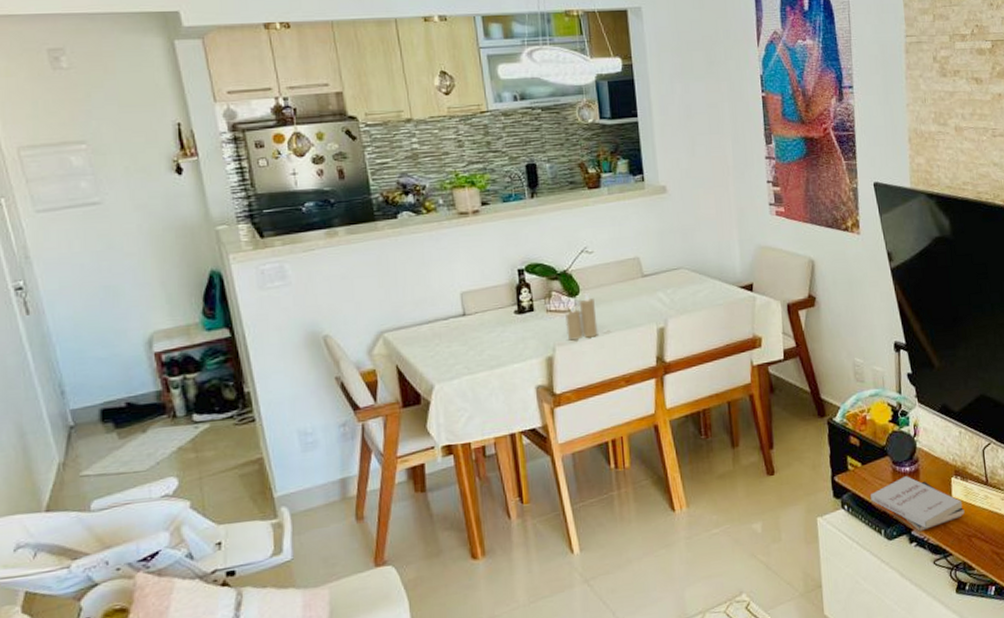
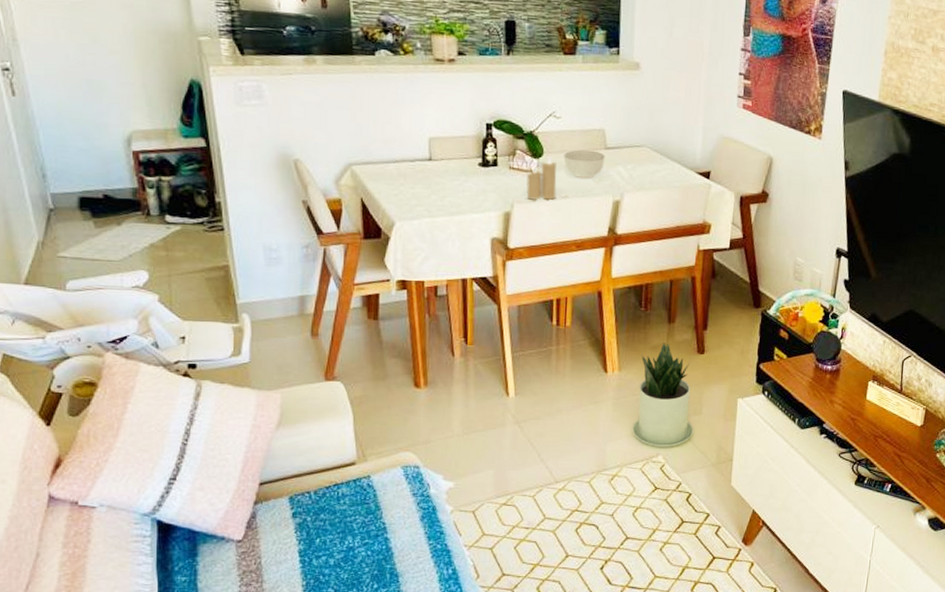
bowl: none [600,280,644,311] -> present [563,150,605,179]
planter: none [709,469,775,586] -> present [632,343,694,448]
books: present [871,476,965,532] -> none [791,374,876,425]

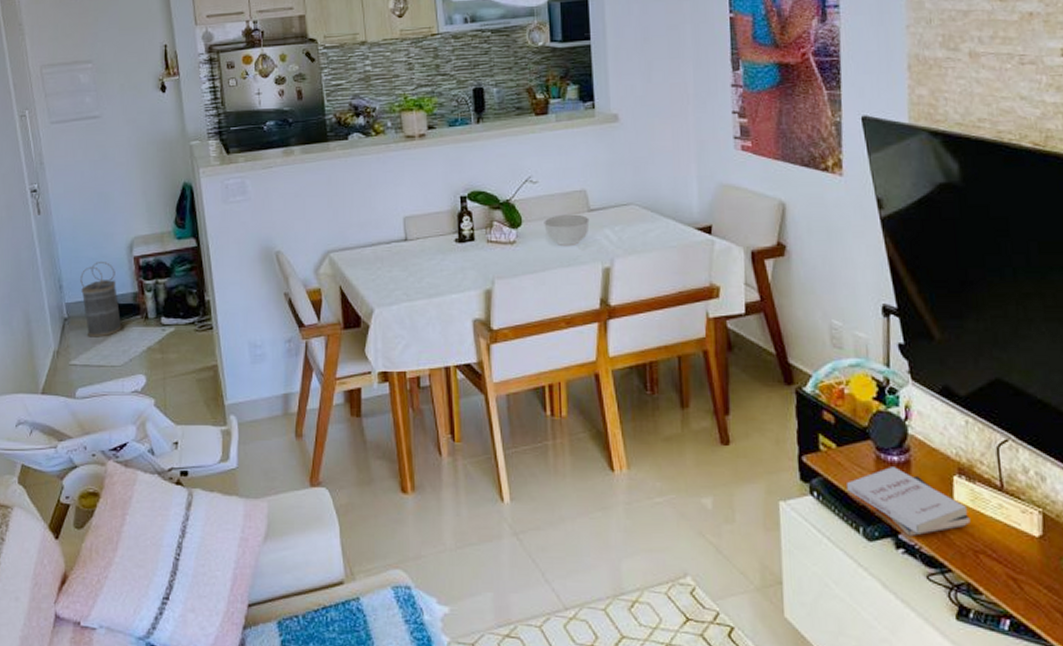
basket: none [68,153,120,231] -> present [80,262,122,337]
candle: present [526,157,557,200] -> none [506,225,539,274]
planter: present [632,343,694,448] -> none [650,432,727,567]
books: none [791,374,876,425] -> present [847,467,971,536]

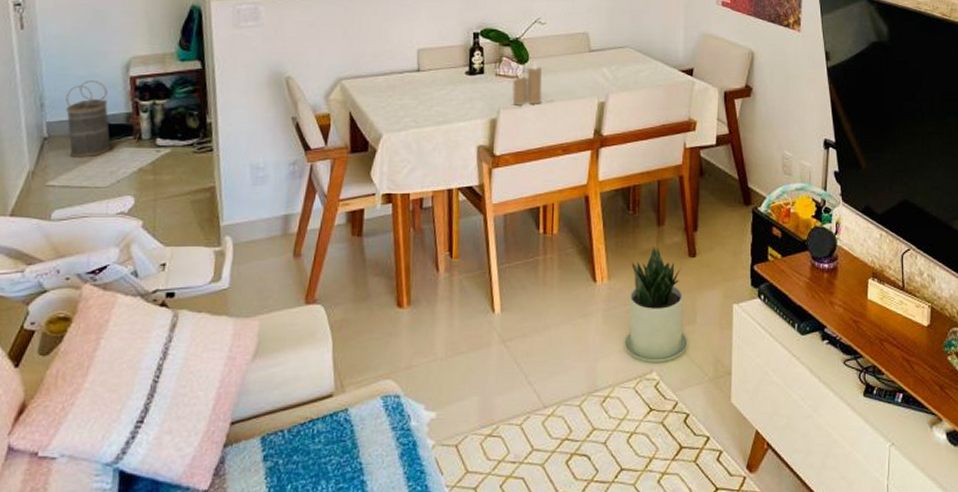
candle: none [506,225,539,274] -> present [512,62,542,106]
bowl: present [544,214,590,247] -> none [549,53,590,82]
planter: none [650,432,727,567] -> present [624,247,688,364]
books: present [847,467,971,536] -> none [788,273,879,329]

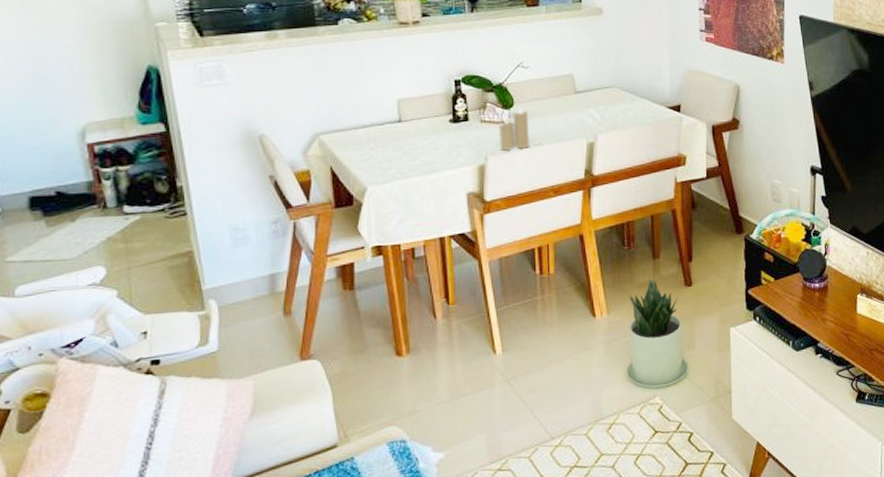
basket: present [66,81,111,158] -> none [17,150,74,231]

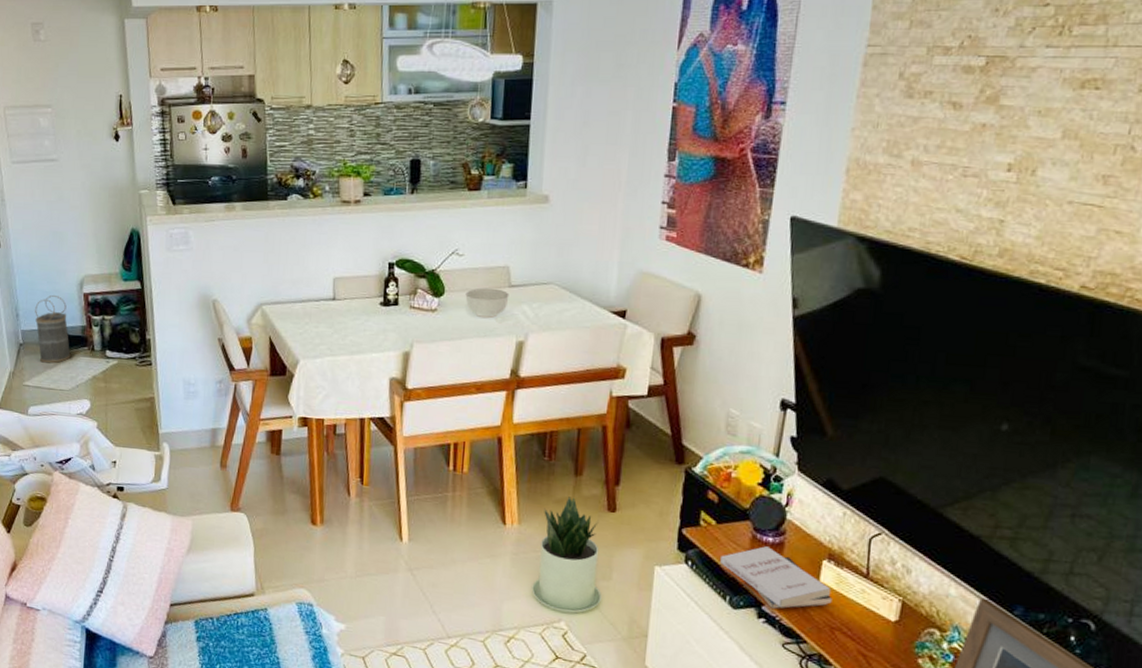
basket: none [17,150,74,231] -> present [35,295,71,363]
candle: present [499,106,530,151] -> none [426,295,458,340]
bowl: none [534,96,576,125] -> present [465,288,509,319]
books: none [781,292,868,344] -> present [720,546,832,609]

